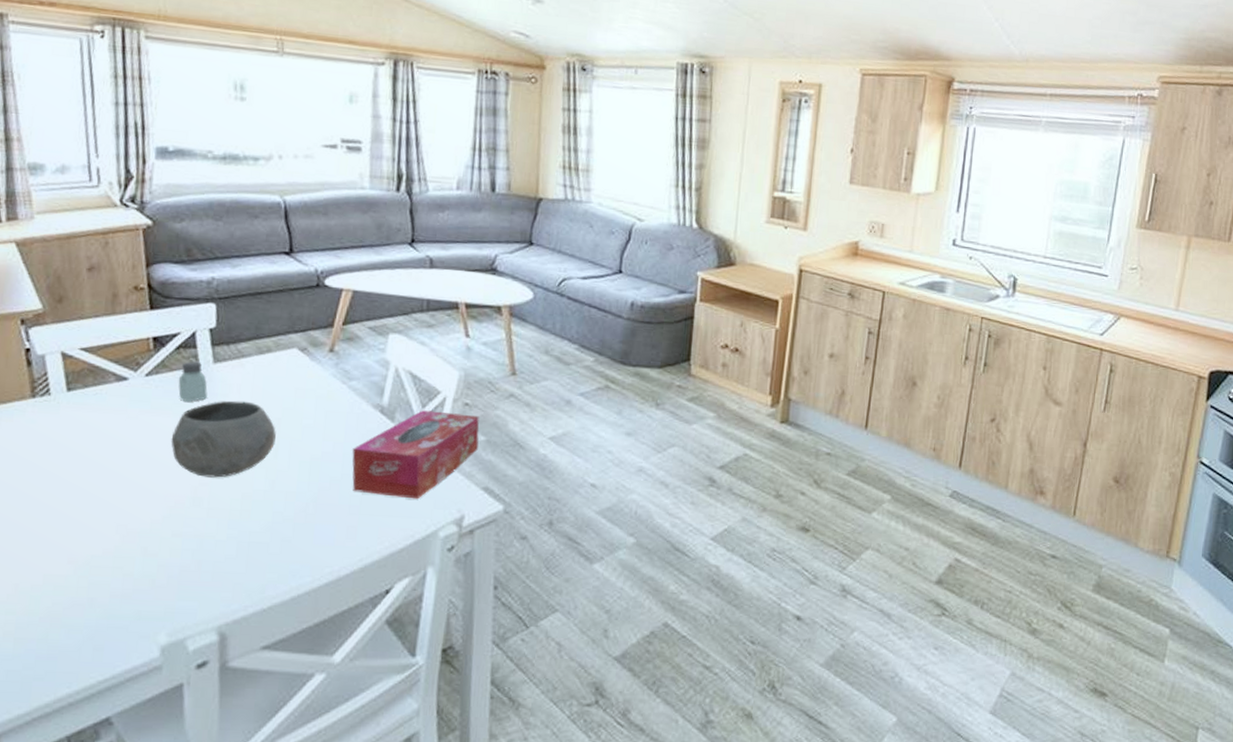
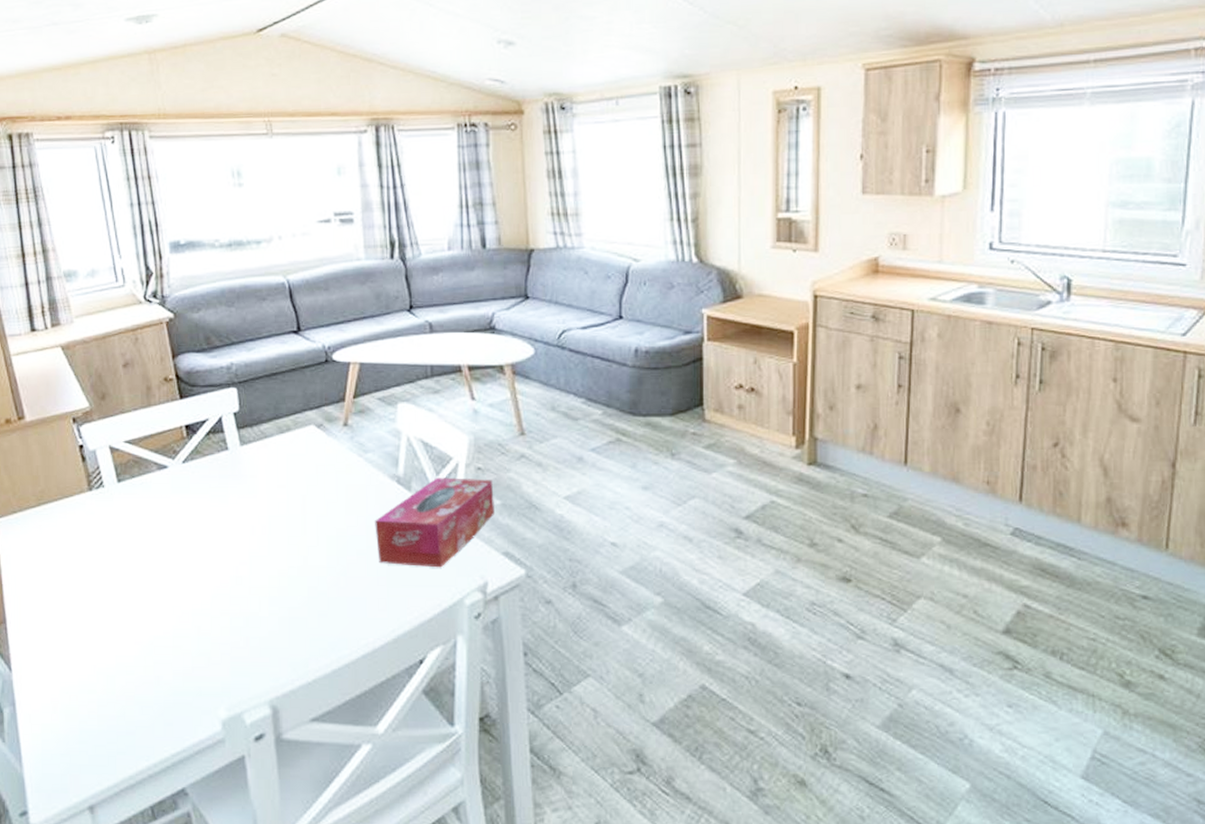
bowl: present [171,400,276,478] -> none [210,481,303,557]
saltshaker: present [178,361,208,403] -> none [211,445,238,486]

